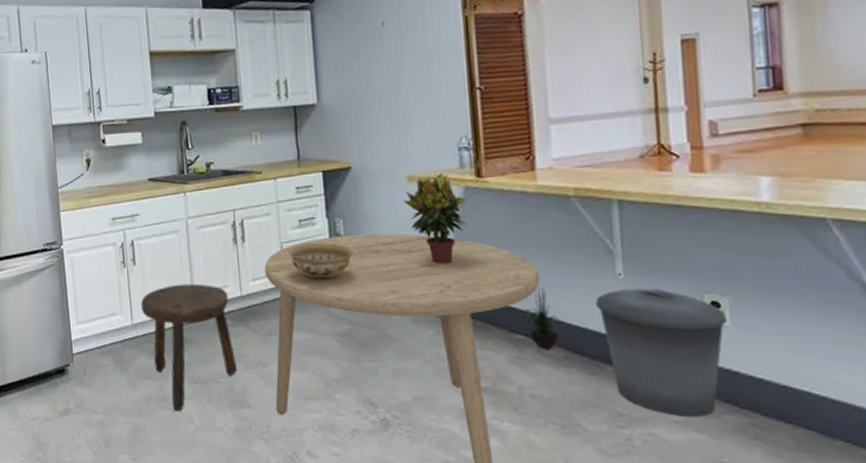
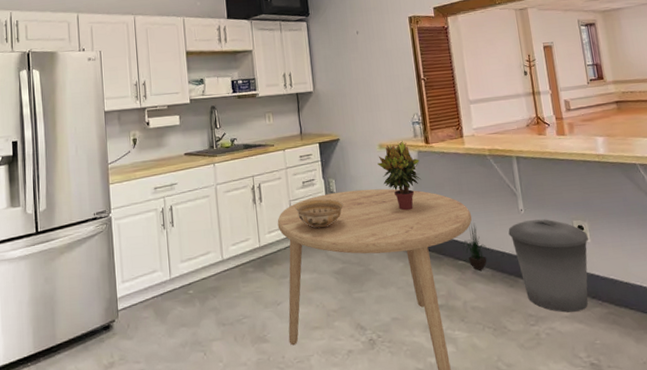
stool: present [140,283,238,411] -> none [177,239,258,352]

